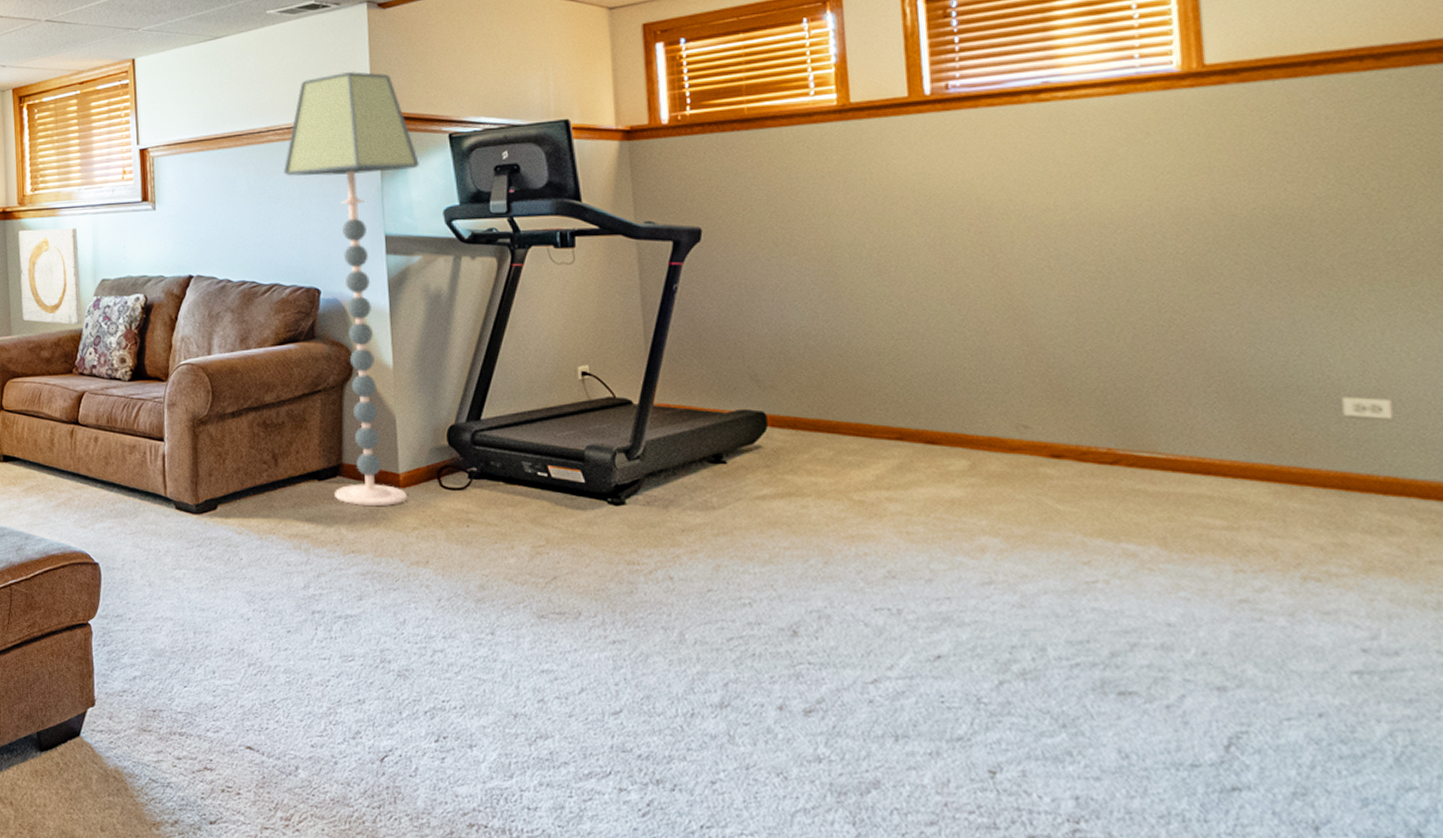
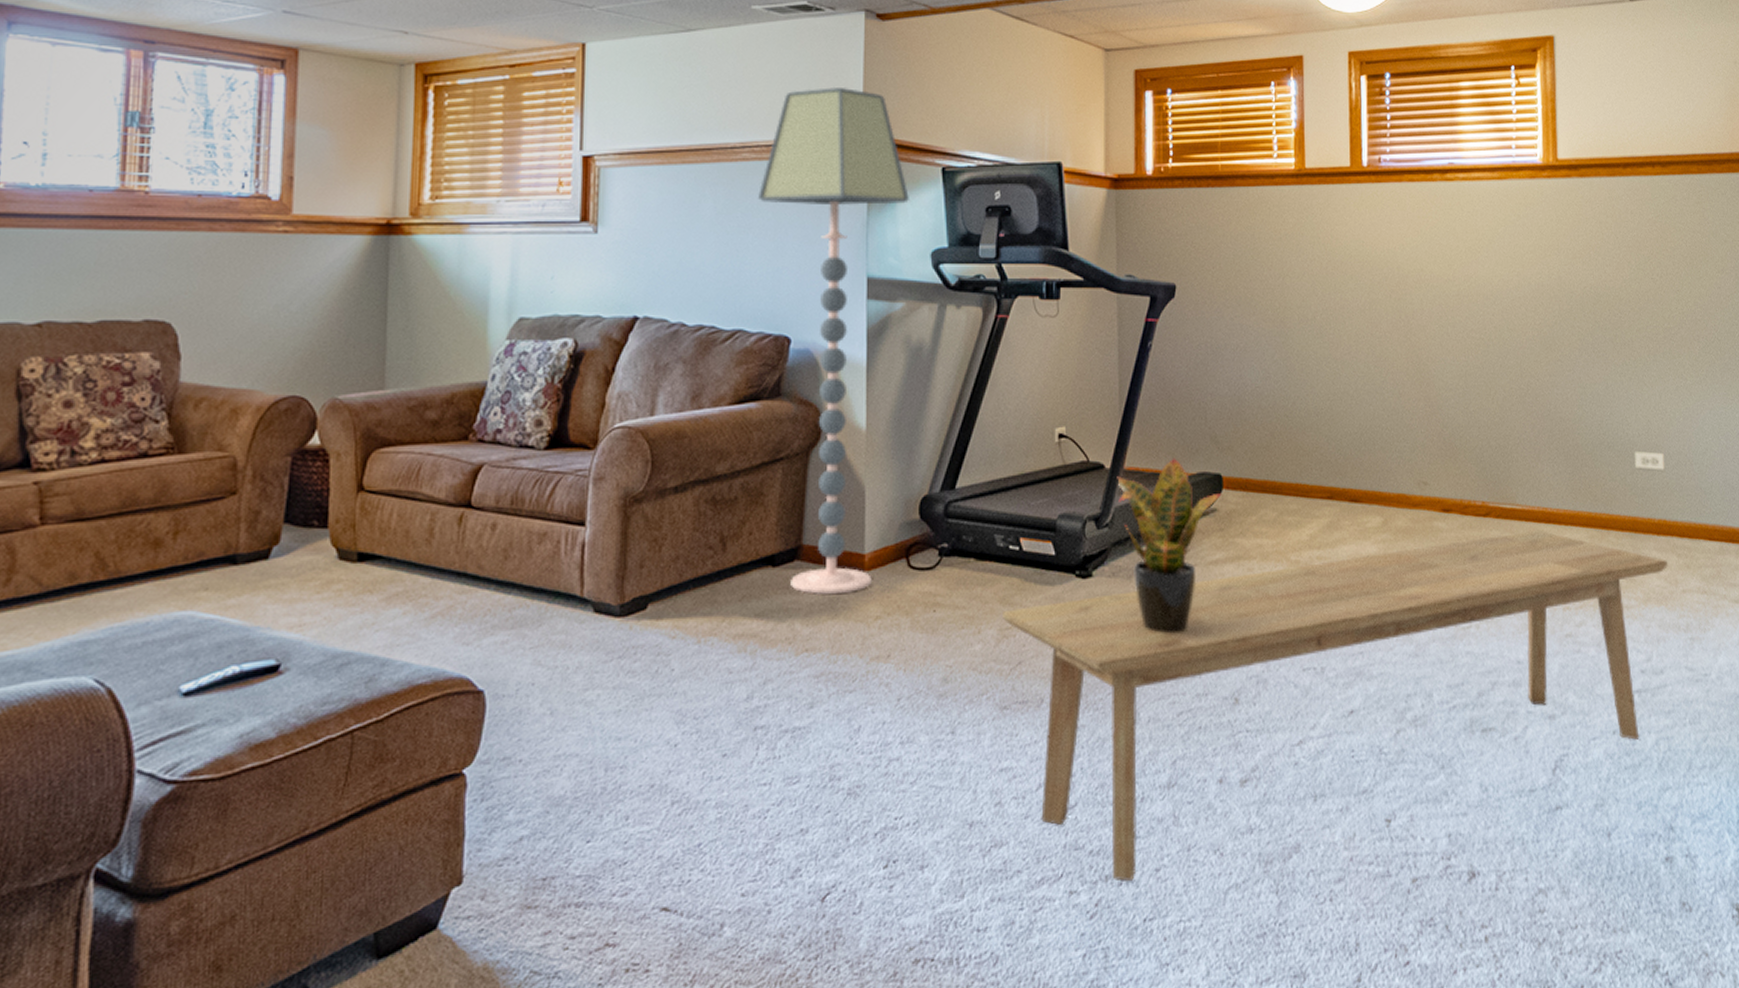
wall art: present [18,227,82,325] -> none [403,249,491,377]
bench: none [534,483,1402,789] -> present [1002,531,1667,882]
potted plant: none [646,395,767,563] -> present [1117,458,1222,634]

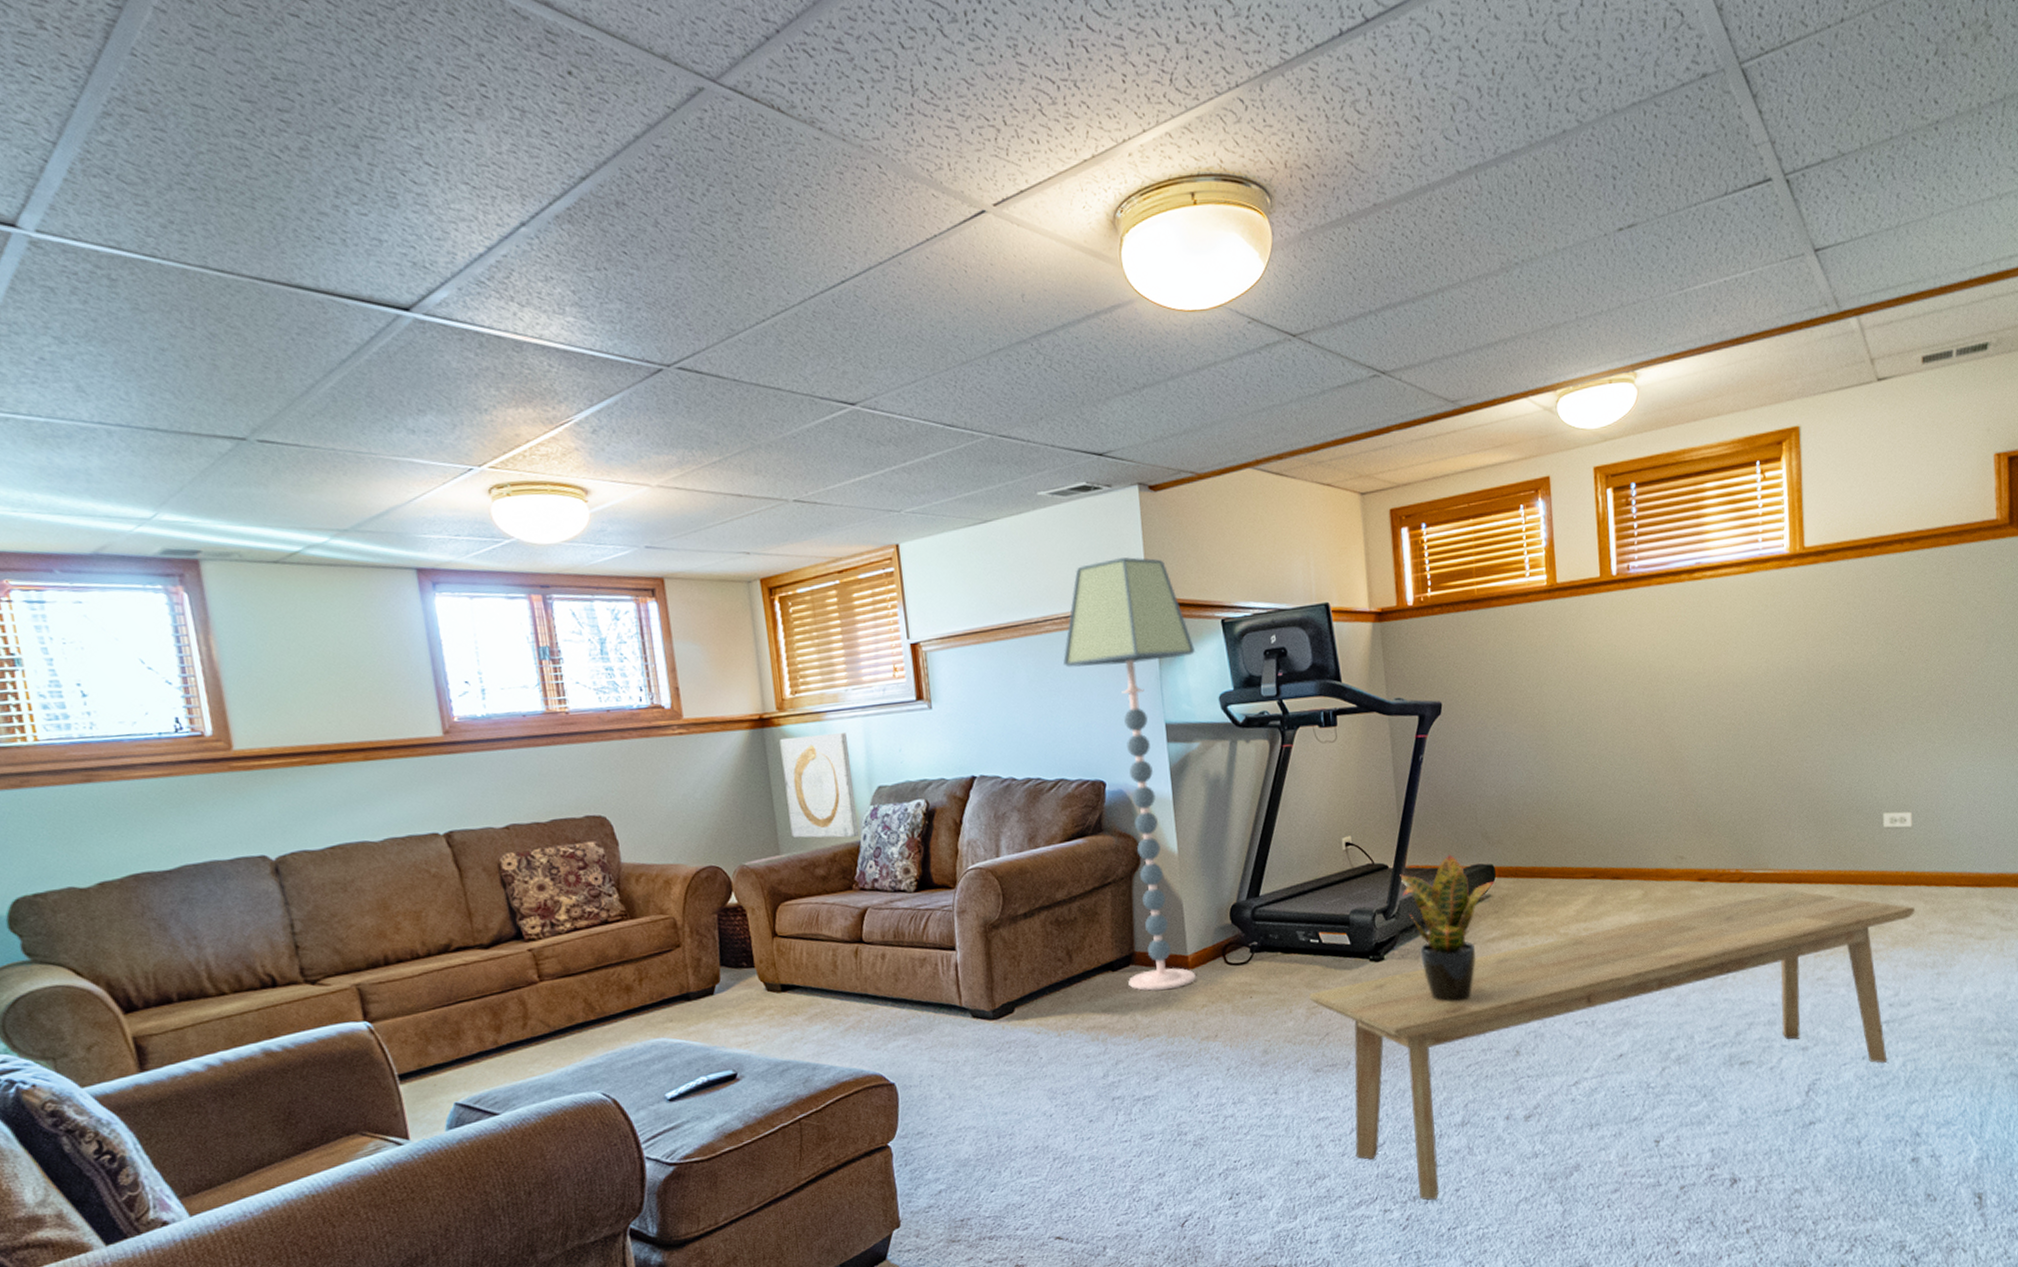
wall art: none [403,249,491,377] -> present [779,732,859,838]

